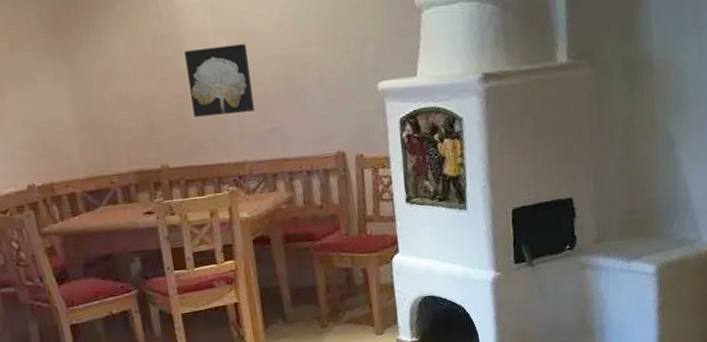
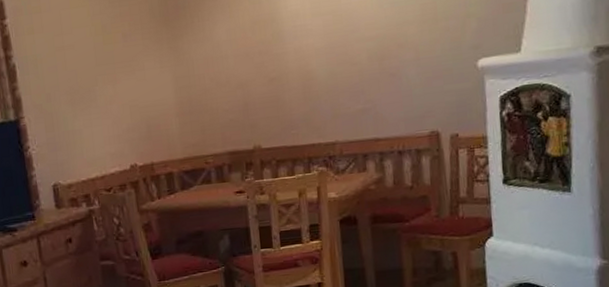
wall art: present [184,44,255,117] -> none [282,26,348,99]

